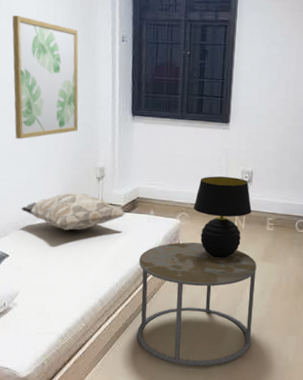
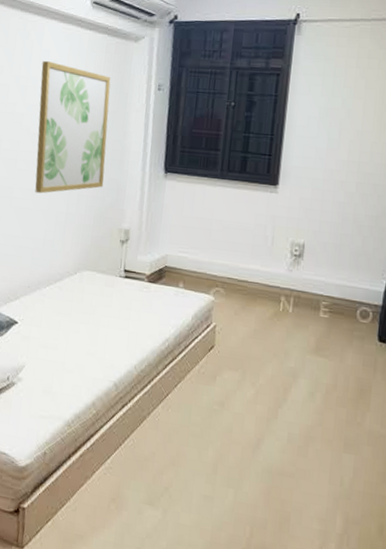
decorative pillow: present [21,191,126,231] -> none [34,254,151,300]
side table: present [136,242,257,367] -> none [154,323,306,481]
table lamp: present [194,176,252,259] -> none [230,246,302,347]

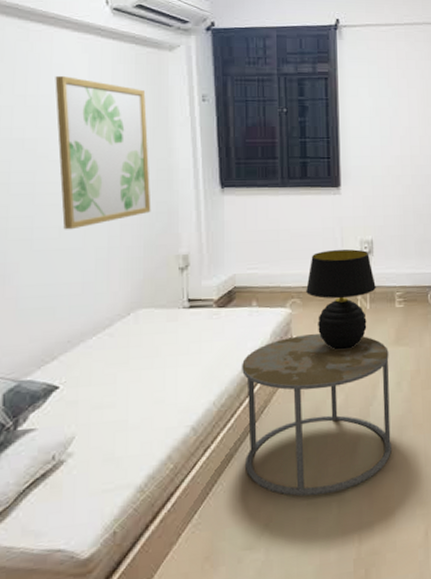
side table: none [154,323,306,481] -> present [242,334,391,497]
table lamp: none [230,246,302,347] -> present [306,249,376,350]

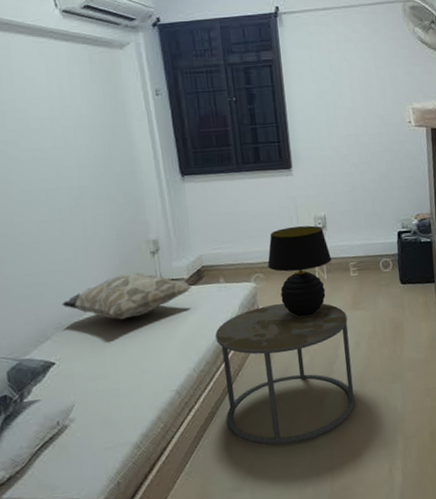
wall art: present [55,76,151,230] -> none [16,80,120,224]
decorative pillow: none [74,289,220,342] -> present [62,272,192,320]

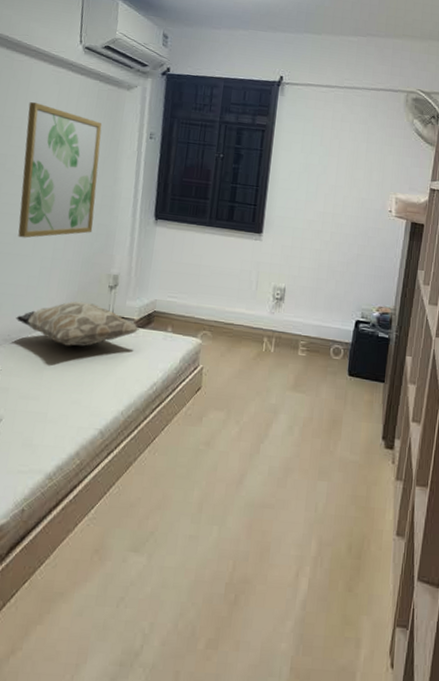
wall art: none [16,80,120,224] -> present [18,102,102,238]
side table: present [215,303,355,445] -> none [140,365,286,518]
table lamp: present [267,225,332,317] -> none [217,291,283,387]

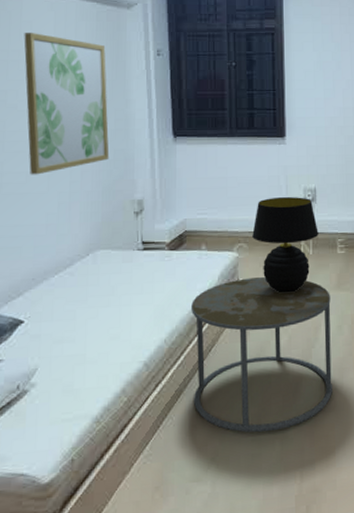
decorative pillow: present [16,301,139,347] -> none [38,232,172,281]
side table: none [140,365,286,518] -> present [192,277,332,433]
table lamp: none [217,291,283,387] -> present [252,197,319,293]

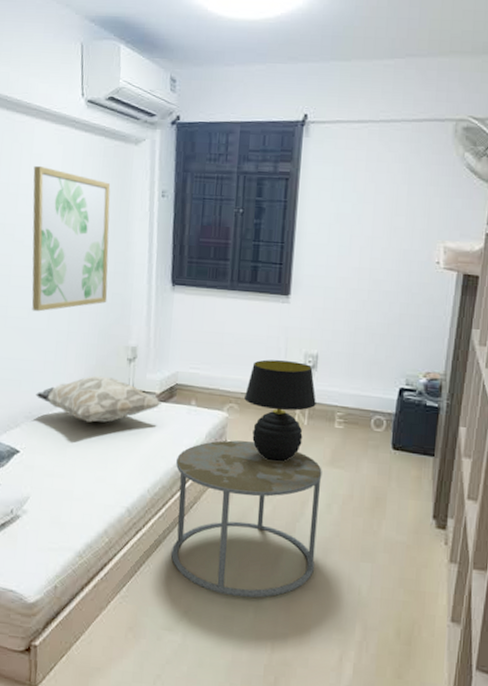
decorative pillow: none [38,232,172,281] -> present [35,375,161,423]

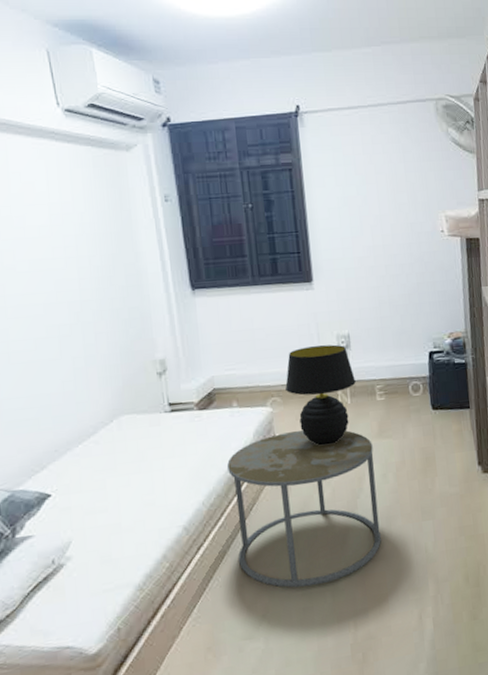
wall art: present [32,166,111,312] -> none [13,184,124,341]
decorative pillow: present [35,375,161,423] -> none [59,395,202,448]

